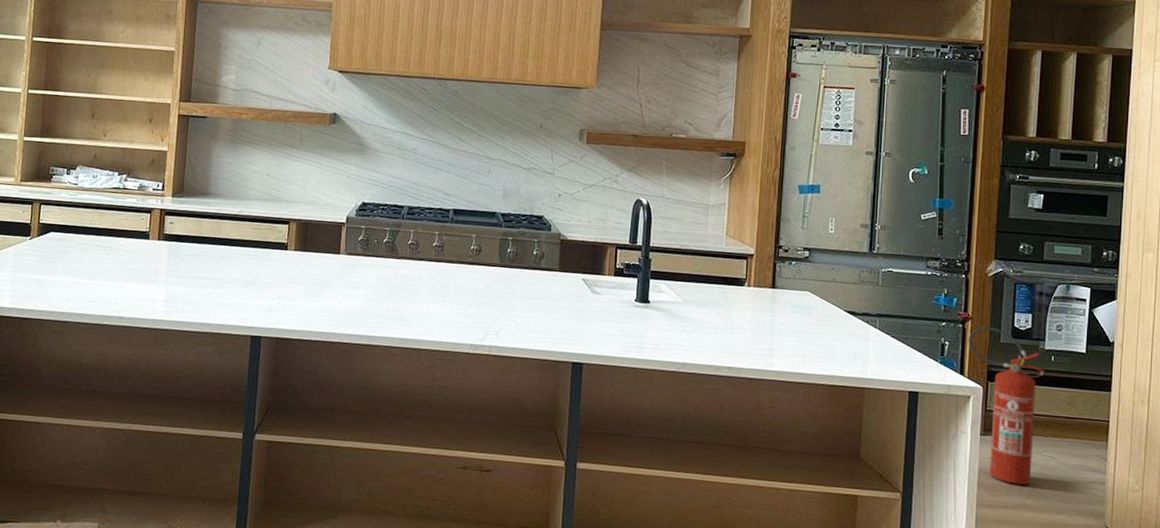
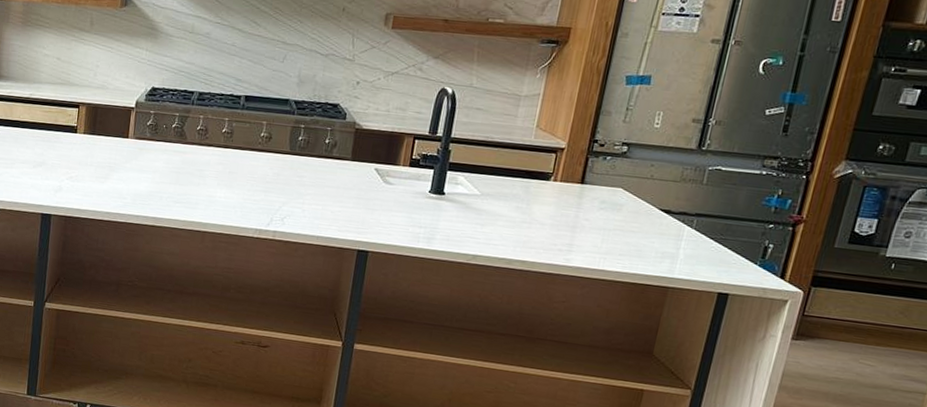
fire extinguisher: present [969,326,1044,486] -> none [795,230,880,391]

